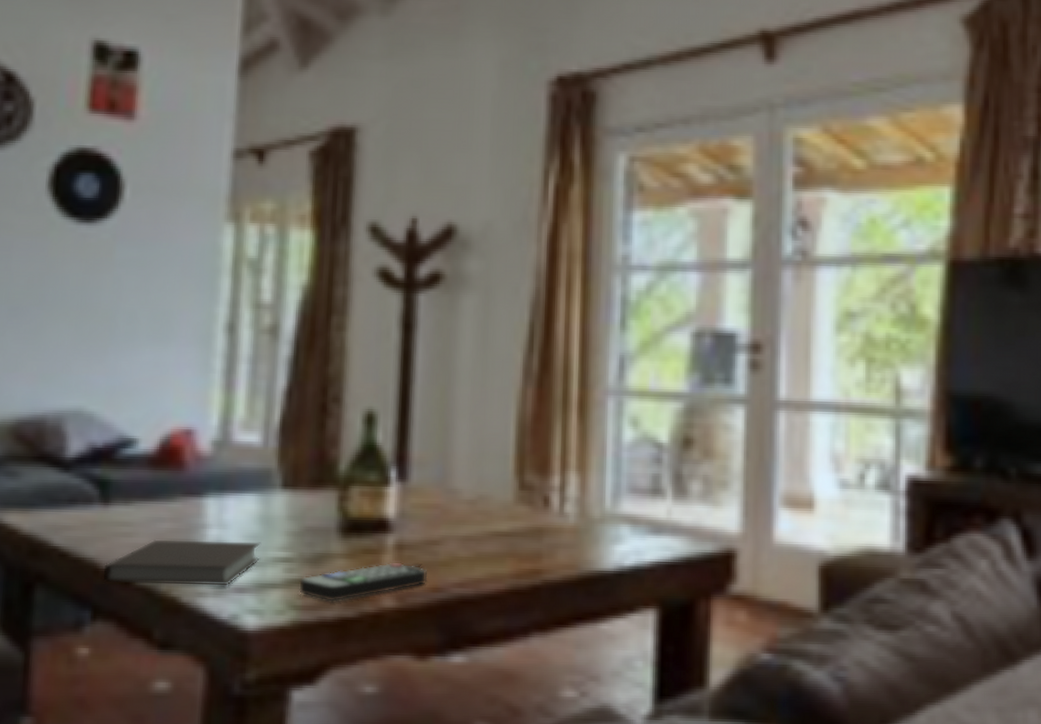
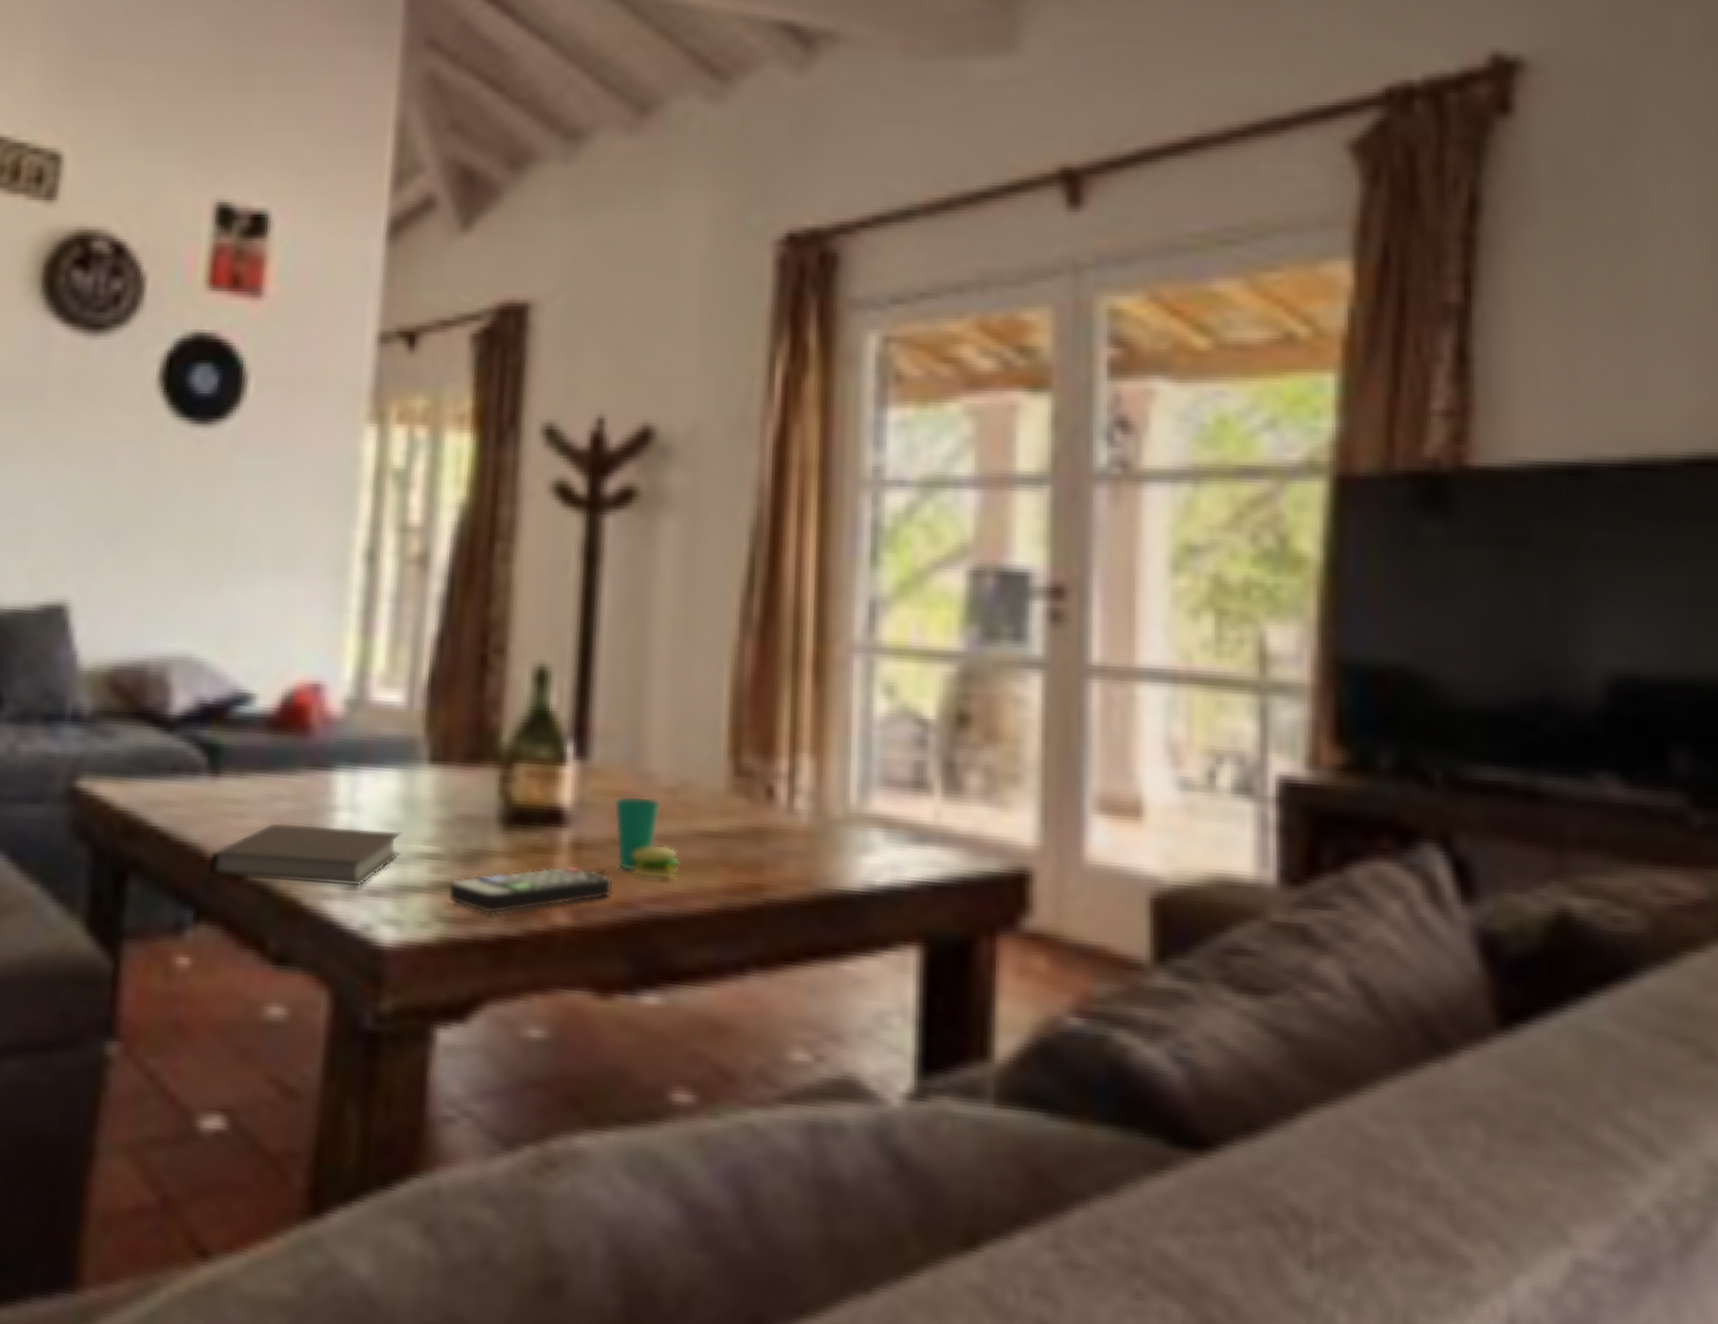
cup: none [428,507,478,570] -> present [614,795,679,880]

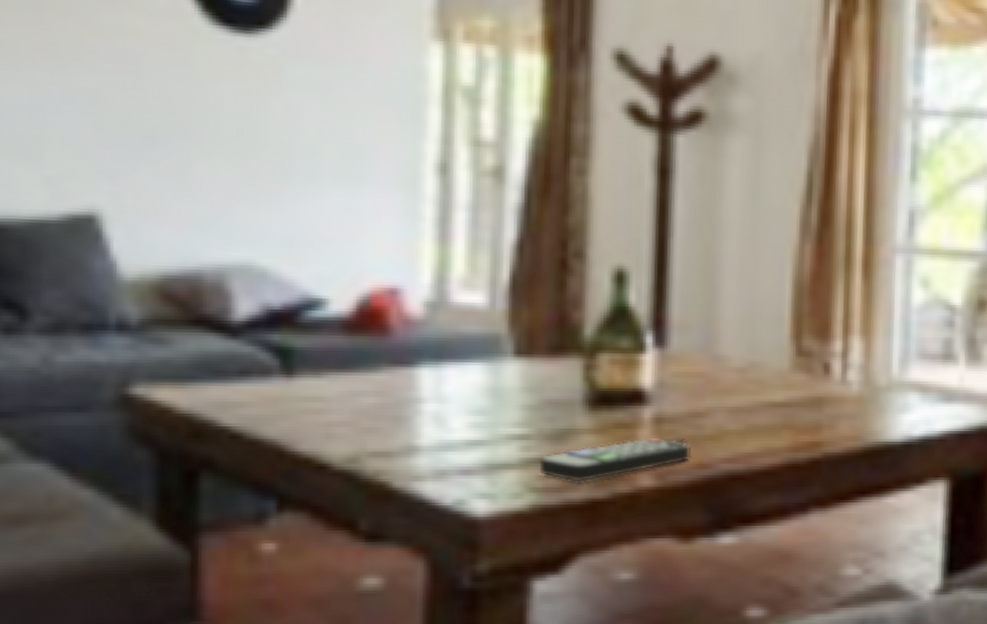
notebook: present [209,822,403,887] -> none [290,416,491,468]
cup: present [614,795,679,880] -> none [691,376,750,444]

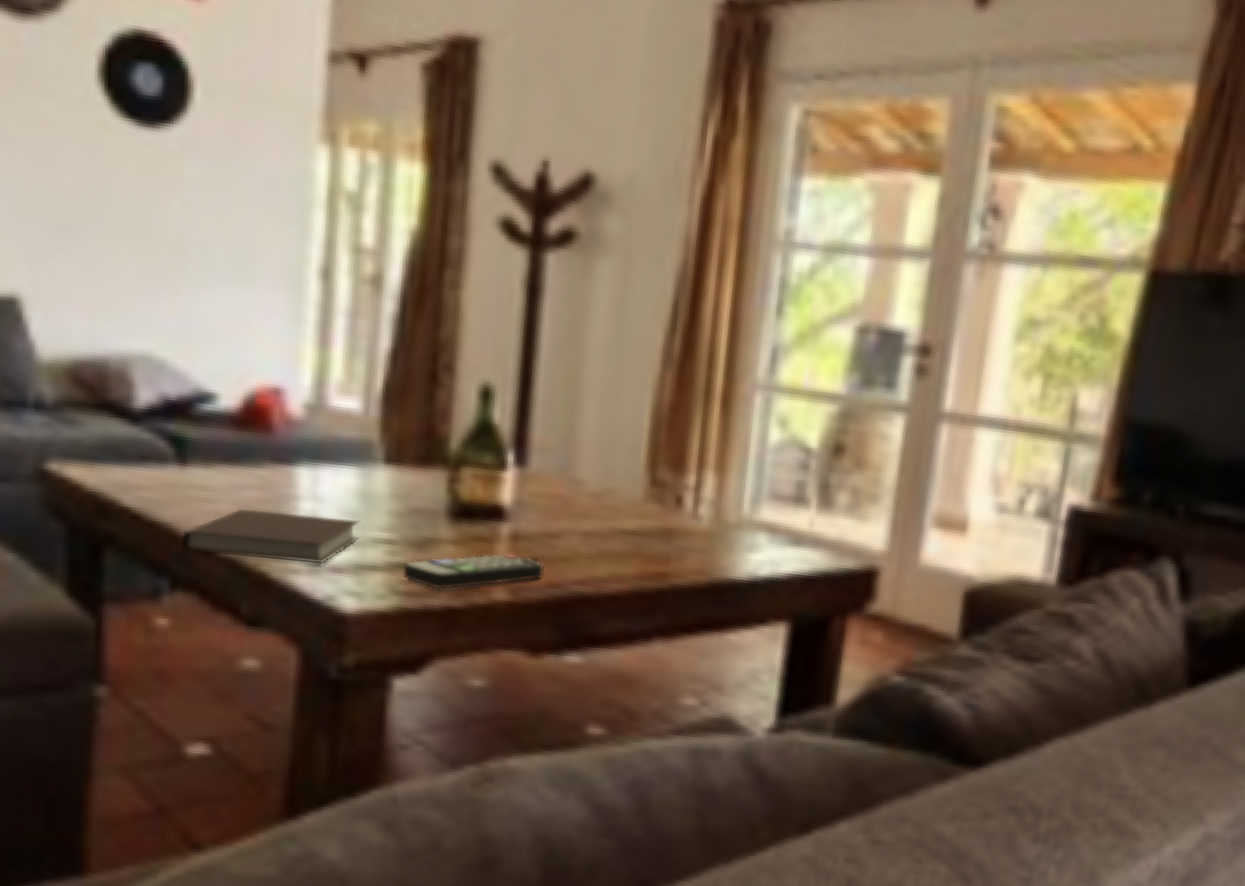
notebook: none [290,416,491,468] -> present [182,508,361,565]

